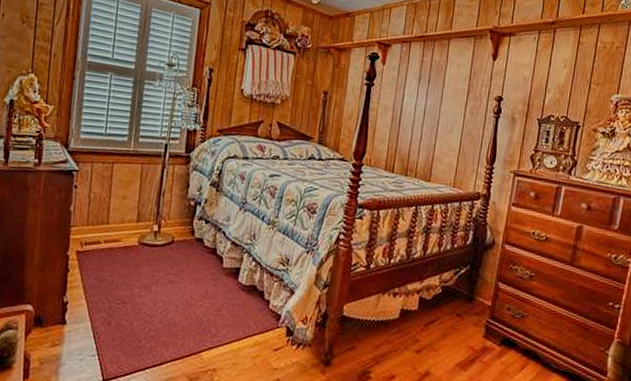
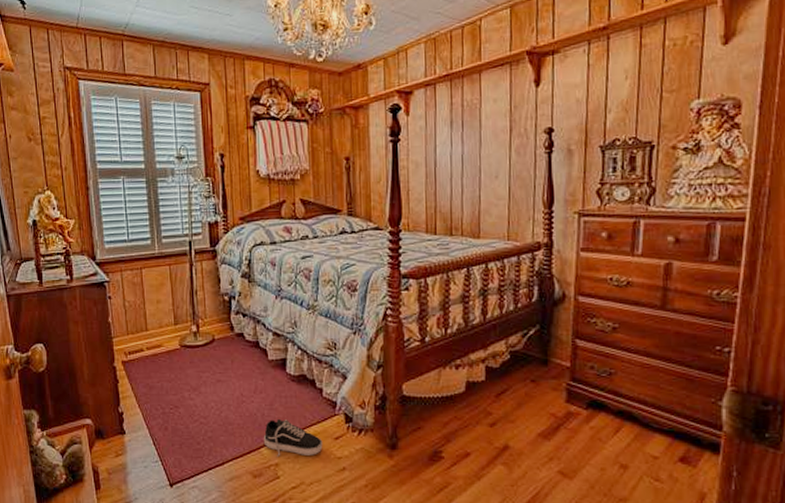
shoe: none [204,325,262,364] -> present [263,418,323,456]

